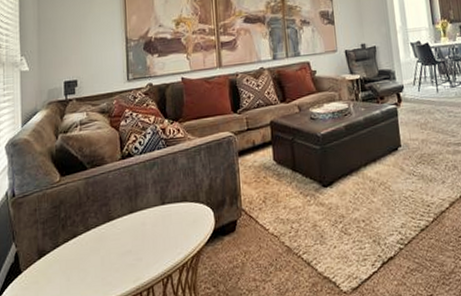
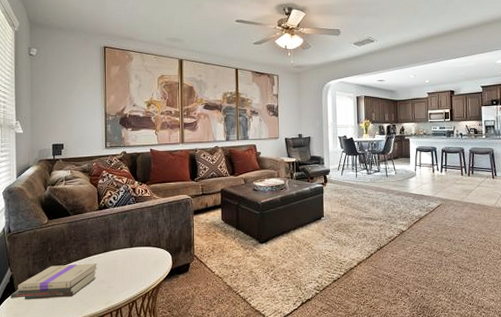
books: none [15,228,122,284] -> present [10,263,97,300]

